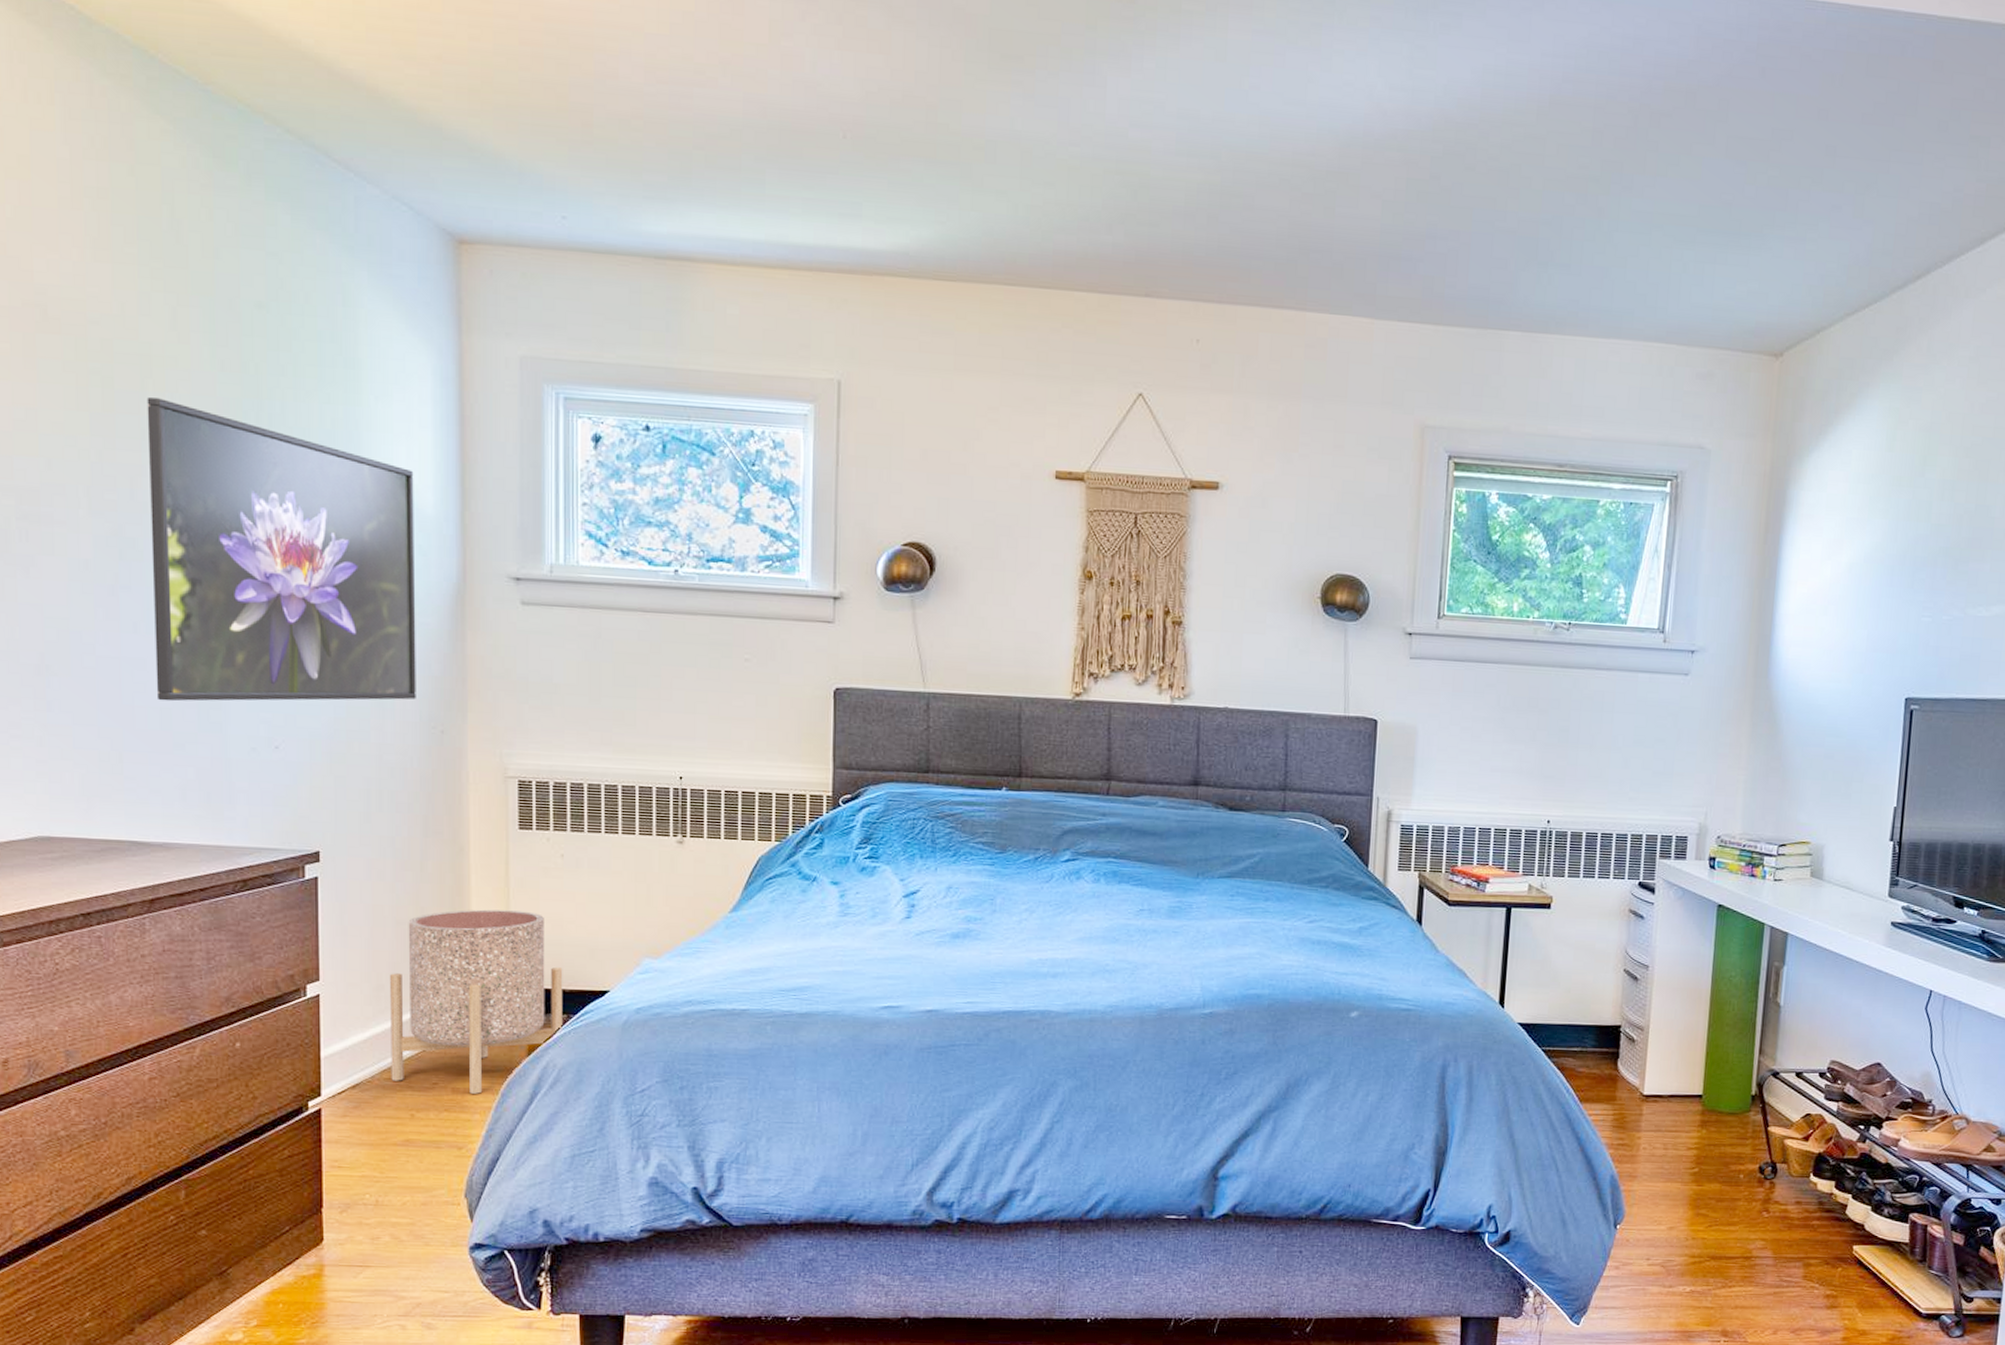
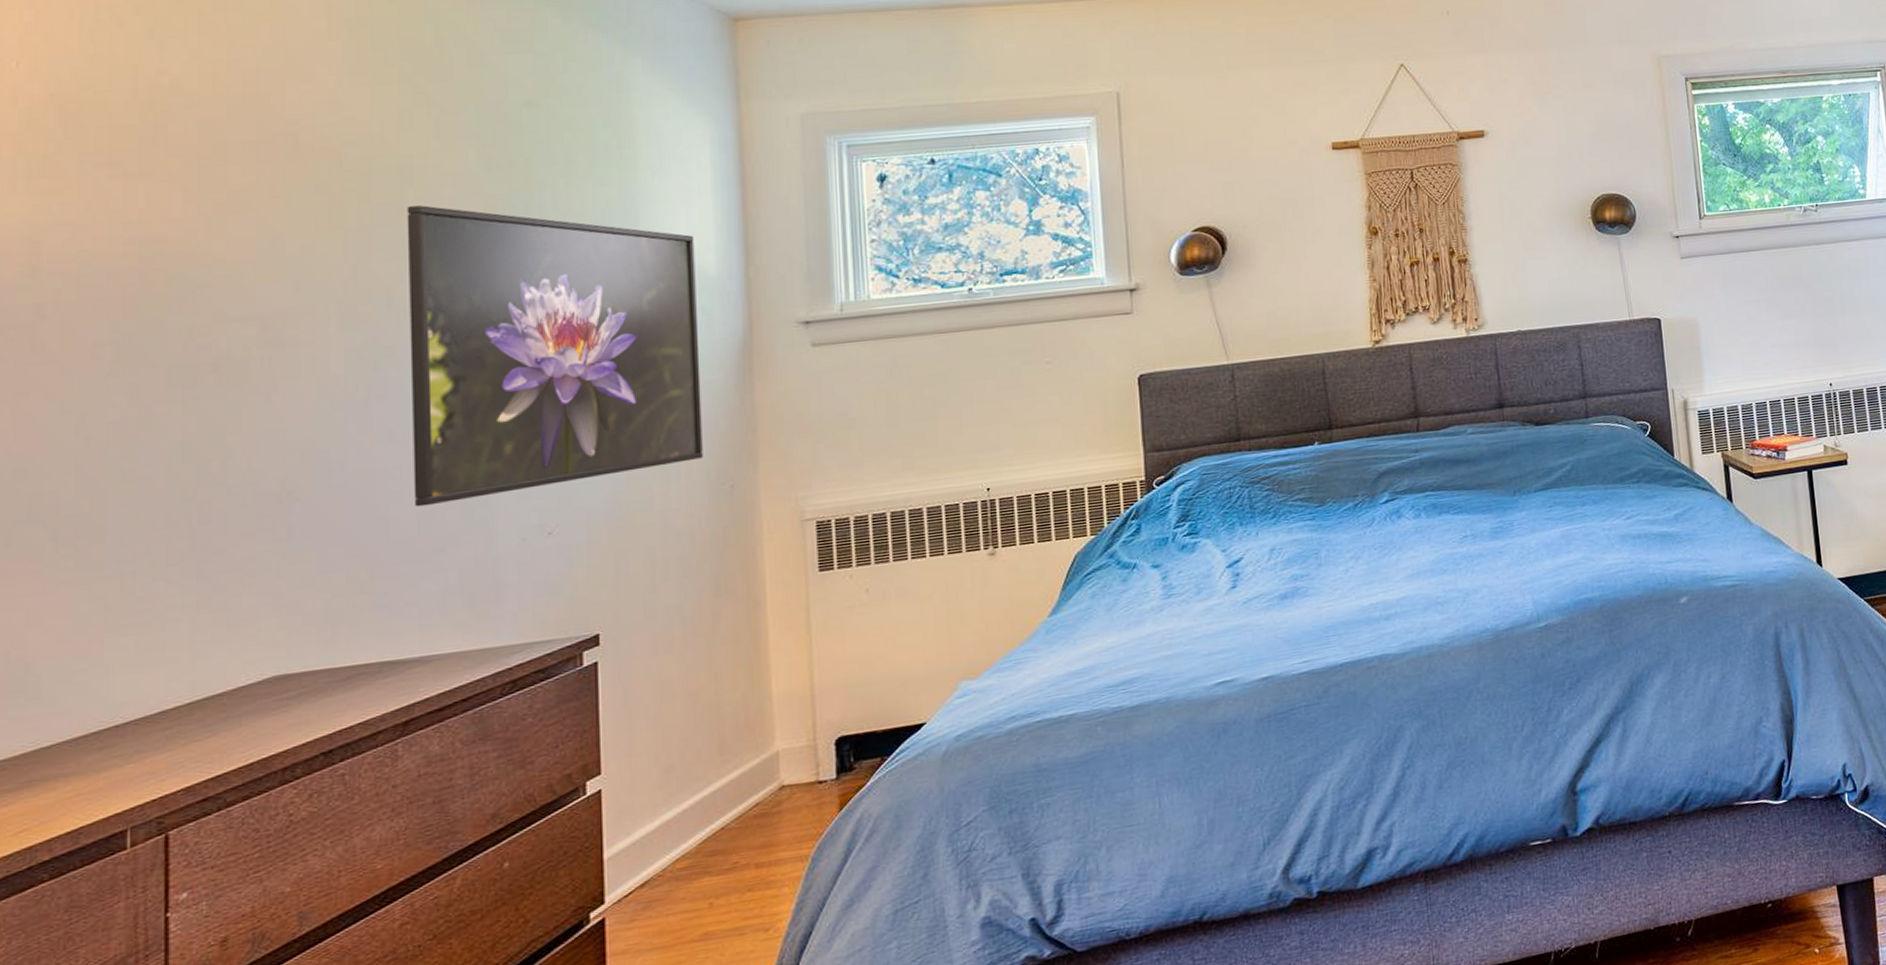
planter: present [390,909,563,1094] -> none [682,655,876,870]

